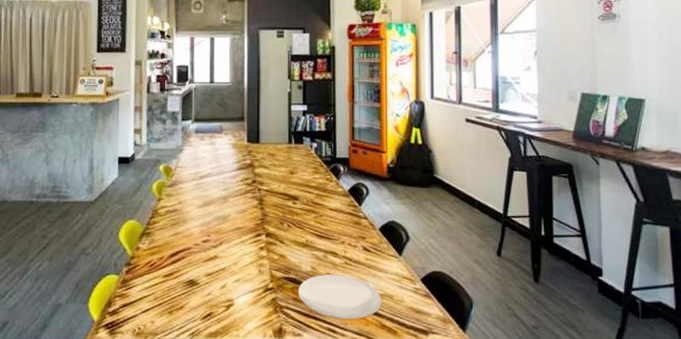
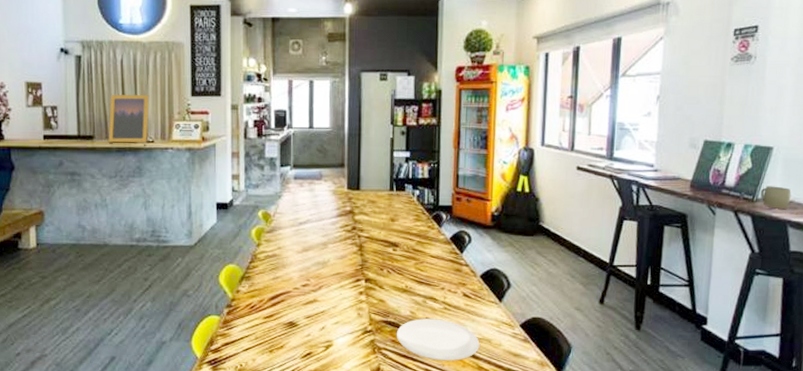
picture frame: none [13,50,56,98] -> present [108,94,150,144]
mug: none [638,136,667,158] -> present [760,186,792,209]

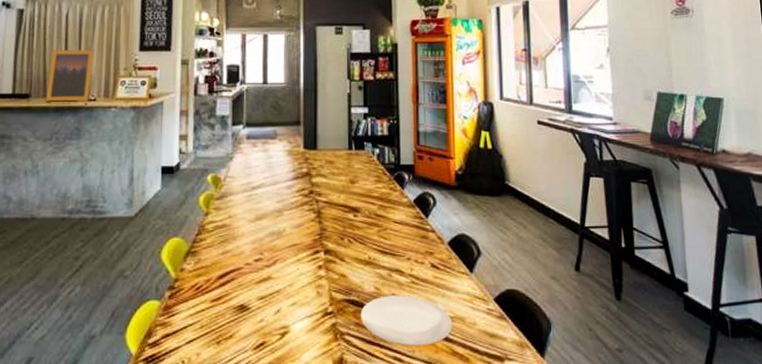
mug: present [760,186,792,209] -> none [718,138,749,161]

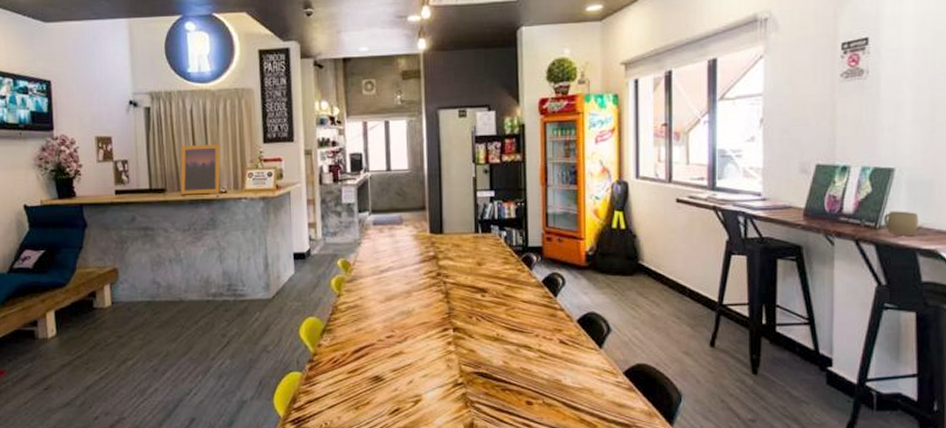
plate: present [360,295,453,346] -> none [489,368,580,414]
mug: none [718,138,749,161] -> present [883,211,919,236]

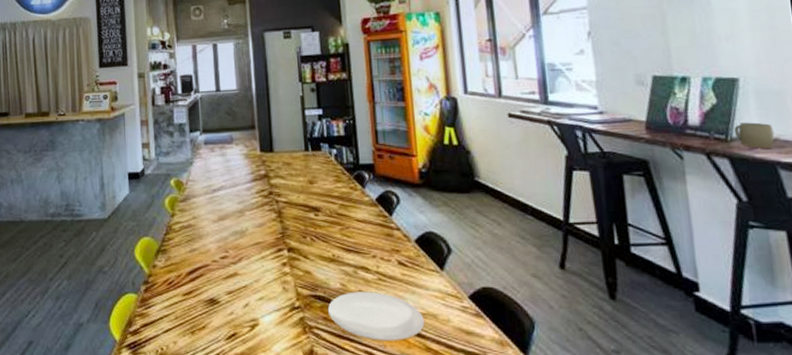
picture frame: present [180,143,221,195] -> none [22,69,60,118]
plate: none [489,368,580,414] -> present [327,292,425,341]

